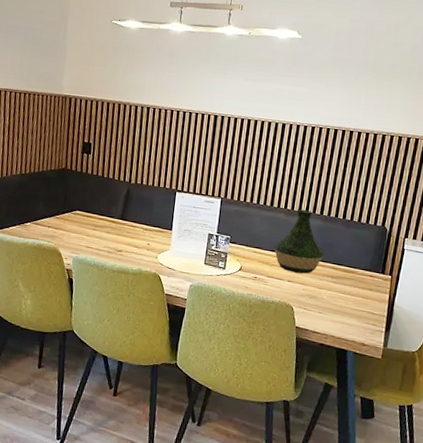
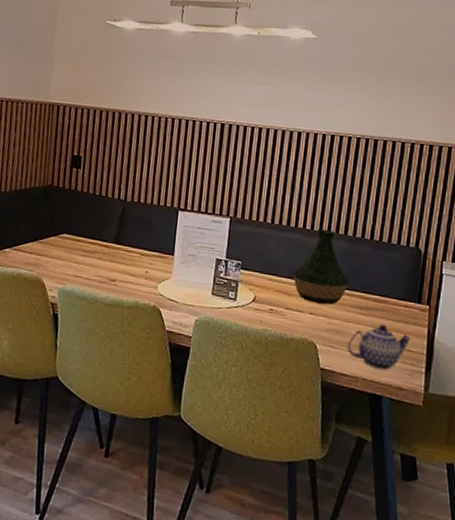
teapot: none [319,290,374,329] -> present [348,324,410,370]

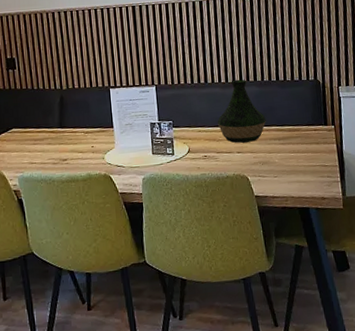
teapot: present [348,324,410,370] -> none [274,148,324,187]

